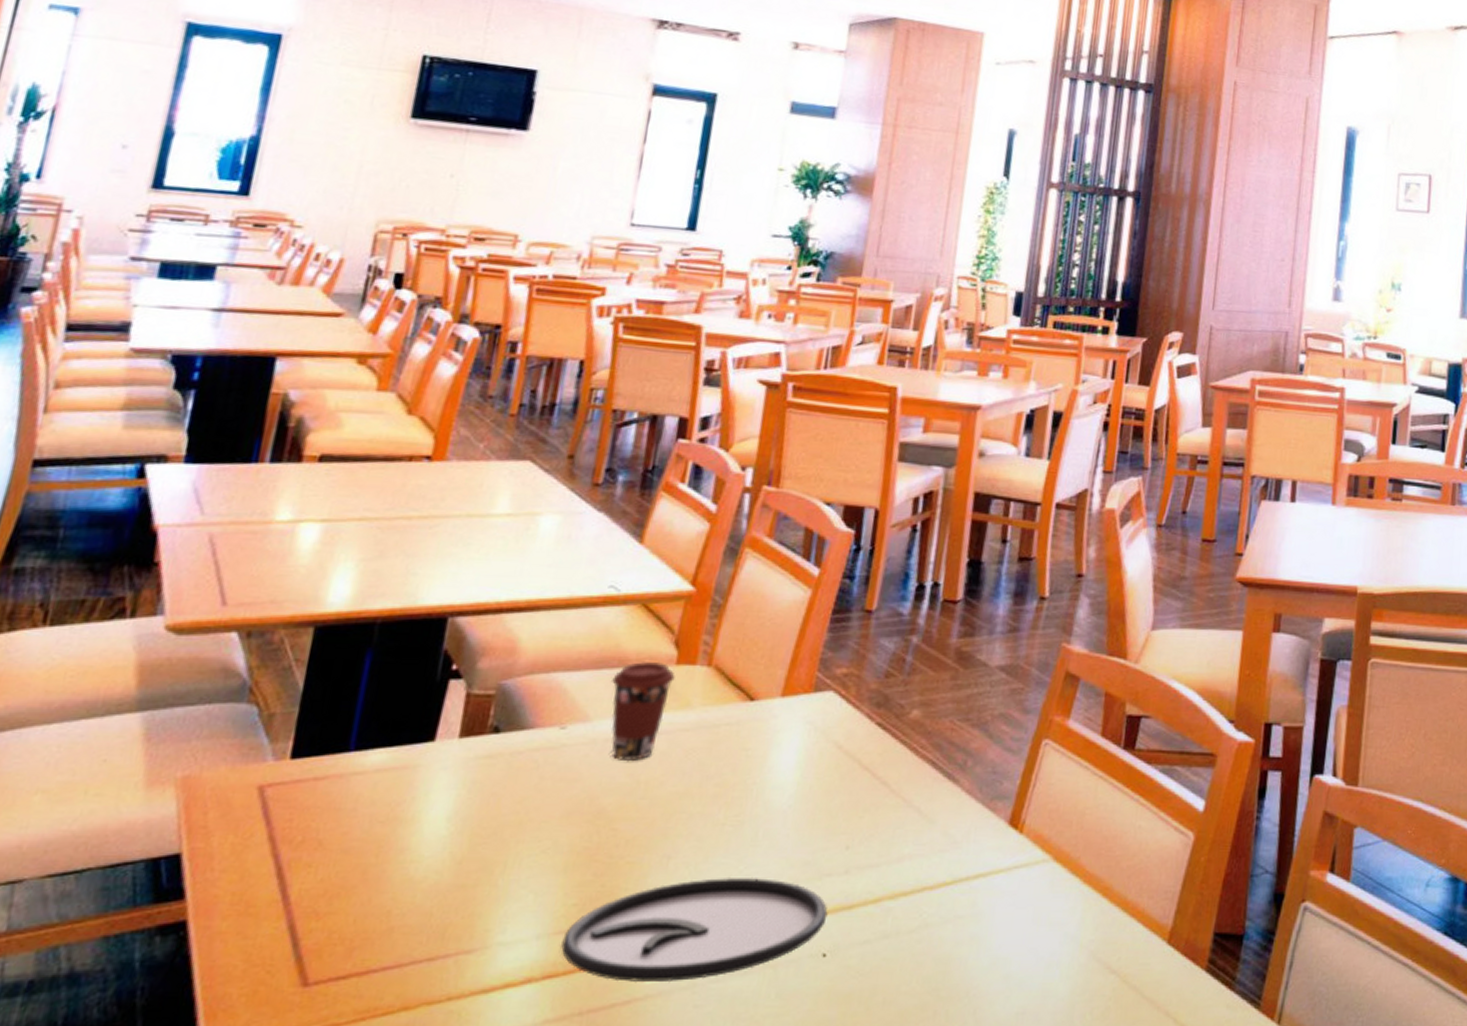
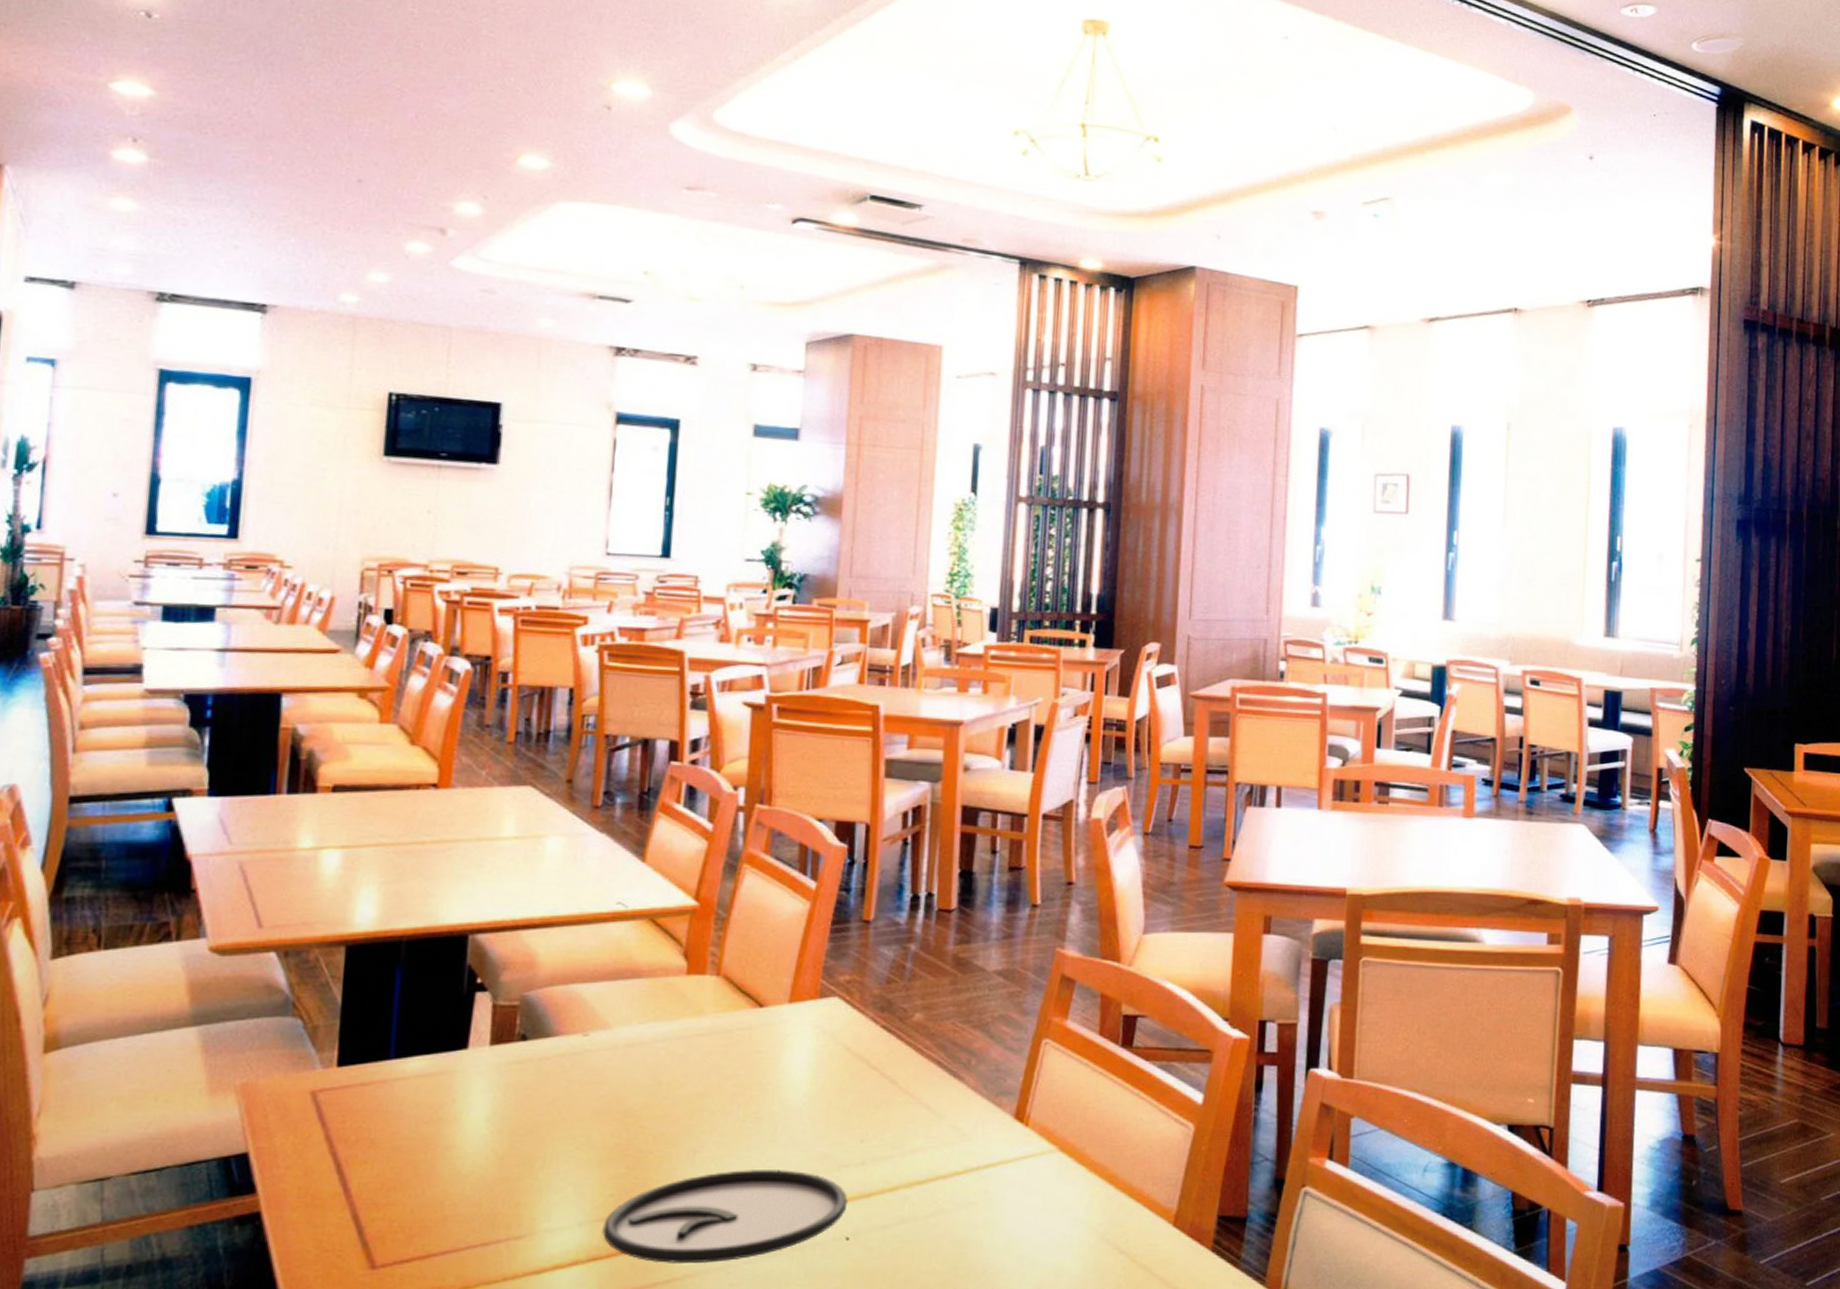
coffee cup: present [610,661,675,762] -> none [626,972,687,1065]

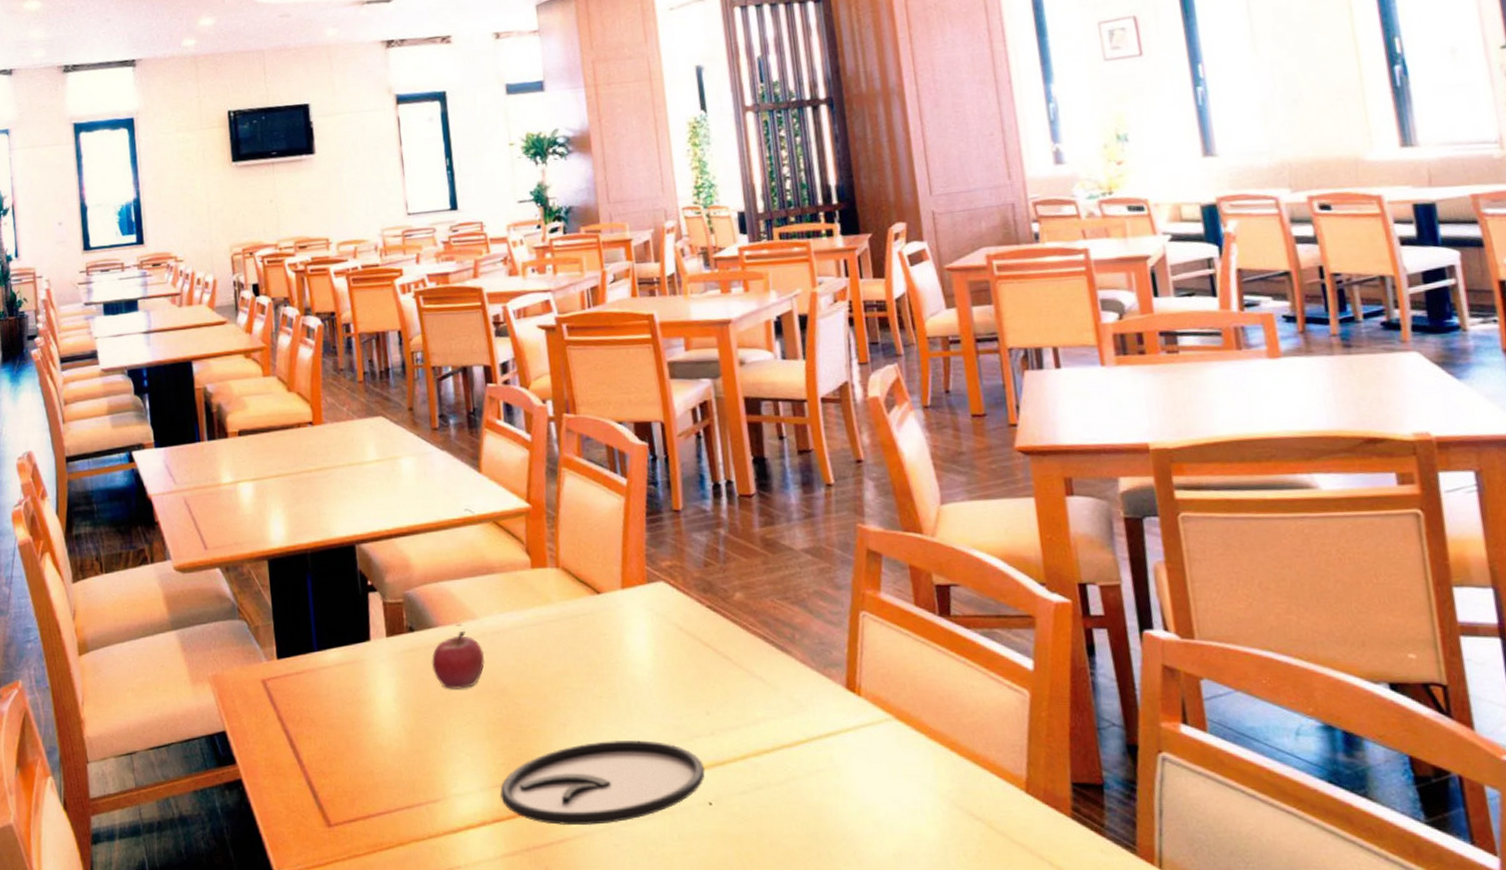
fruit: none [542,1041,612,1109] -> present [431,630,486,689]

